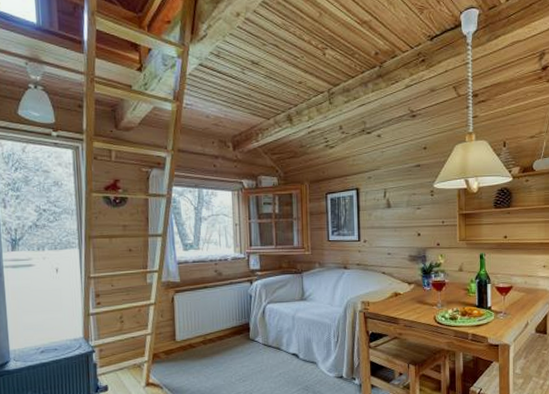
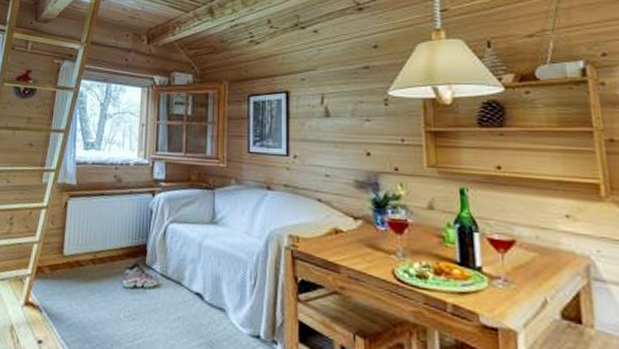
sneaker: none [230,334,263,359] -> present [121,258,161,289]

